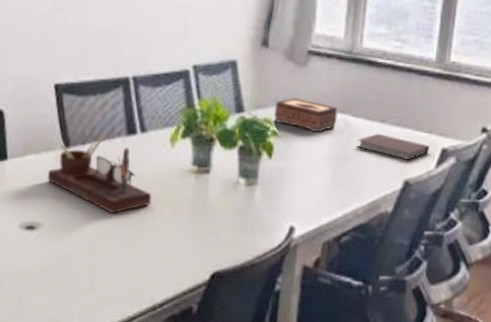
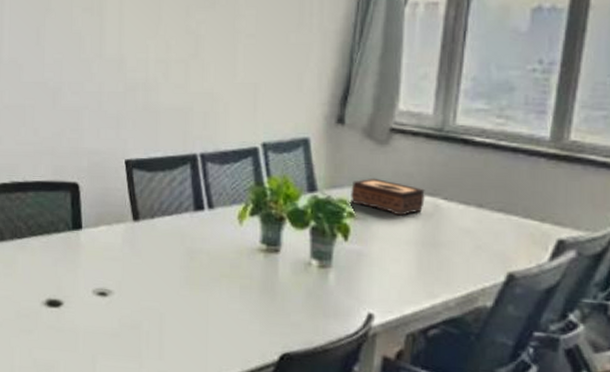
desk organizer: present [47,133,151,213] -> none [118,208,218,287]
notebook: present [356,133,430,160] -> none [447,219,542,250]

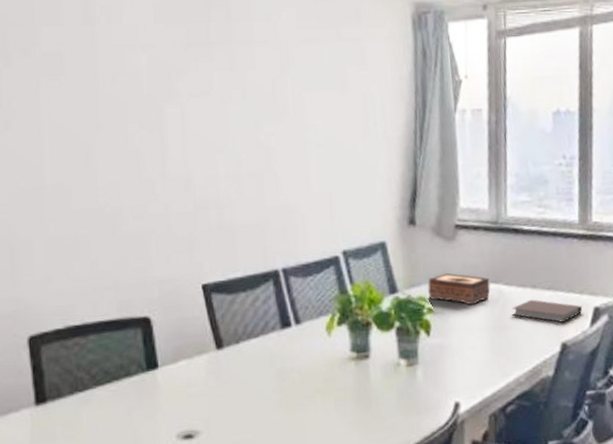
notebook: none [447,219,542,250] -> present [511,299,583,323]

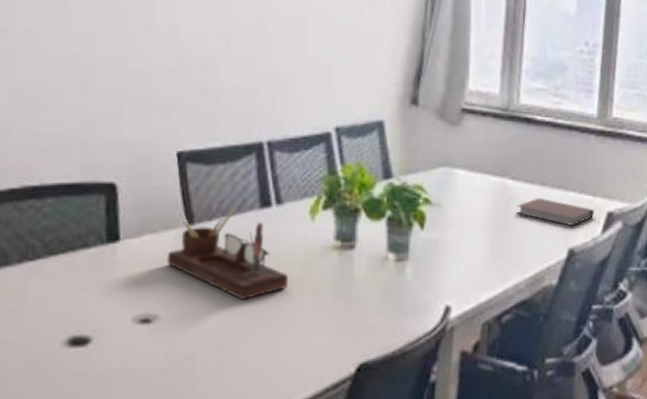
desk organizer: none [201,330,312,411] -> present [166,207,288,300]
tissue box: present [428,273,491,305] -> none [426,160,495,199]

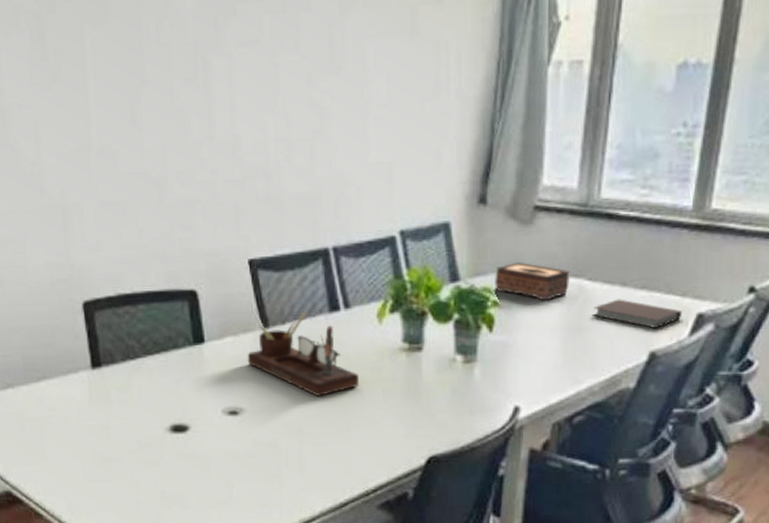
tissue box: none [426,160,495,199] -> present [495,262,570,301]

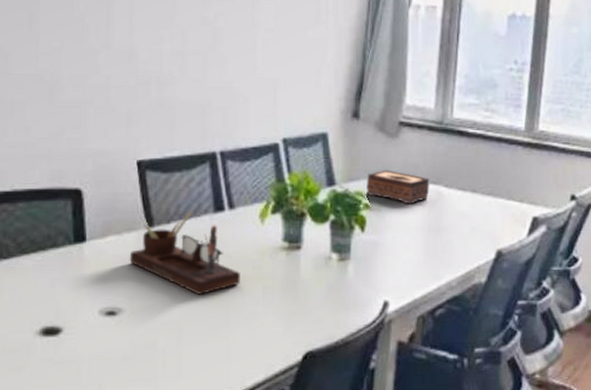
notebook: present [592,299,683,328] -> none [448,203,521,229]

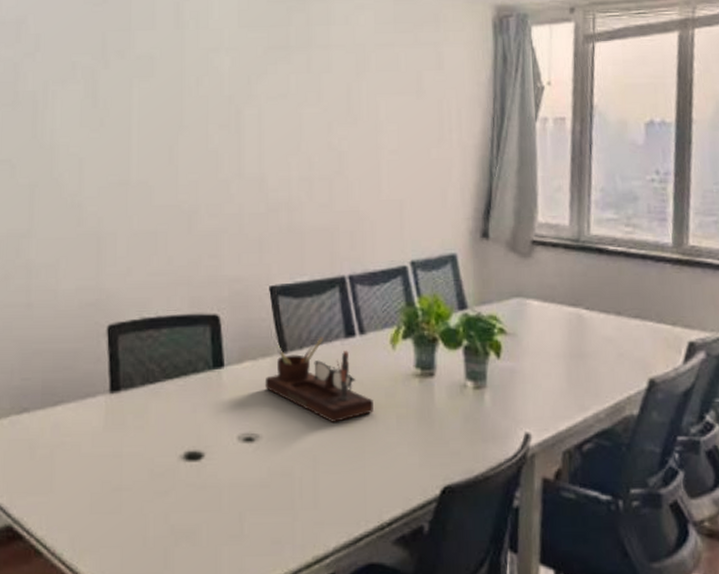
tissue box: present [366,169,430,205] -> none [500,291,569,329]

